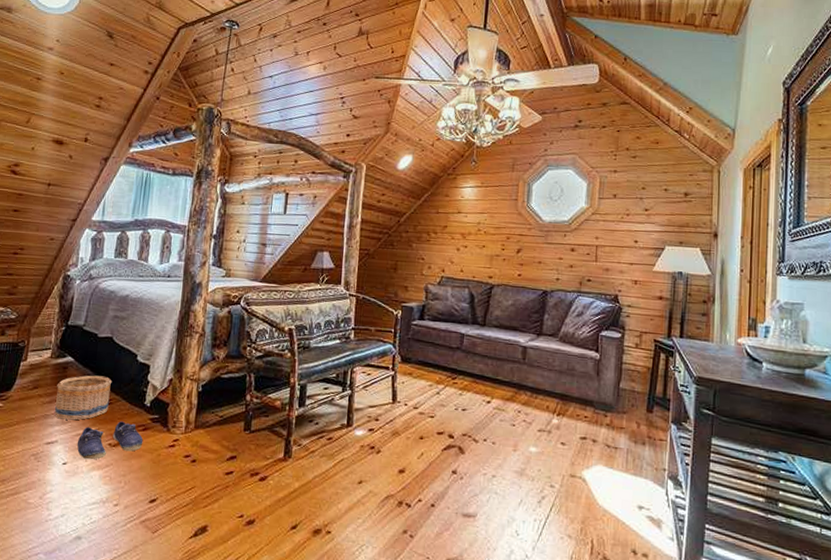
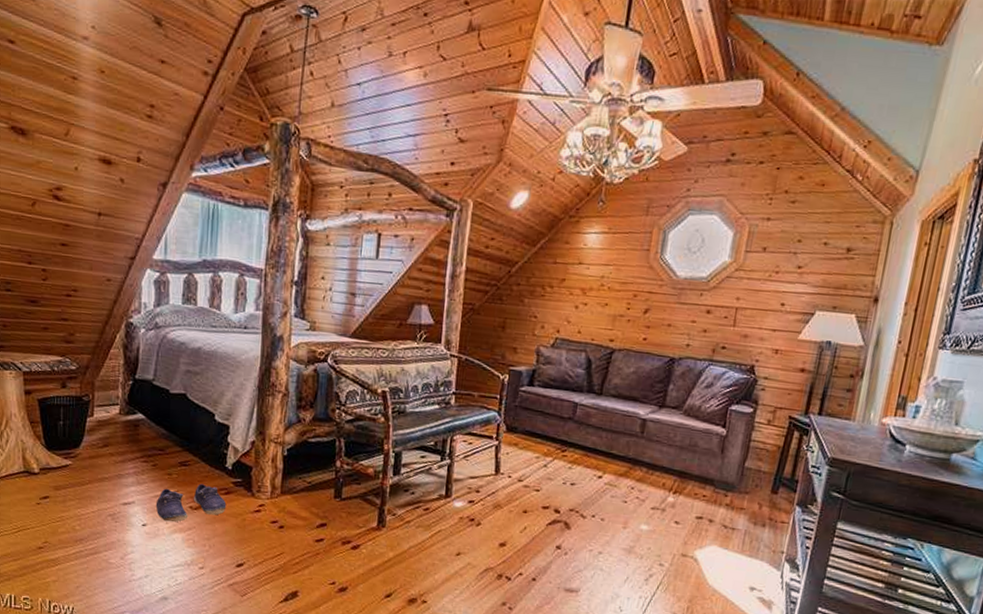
basket: present [55,375,112,421] -> none [129,434,189,482]

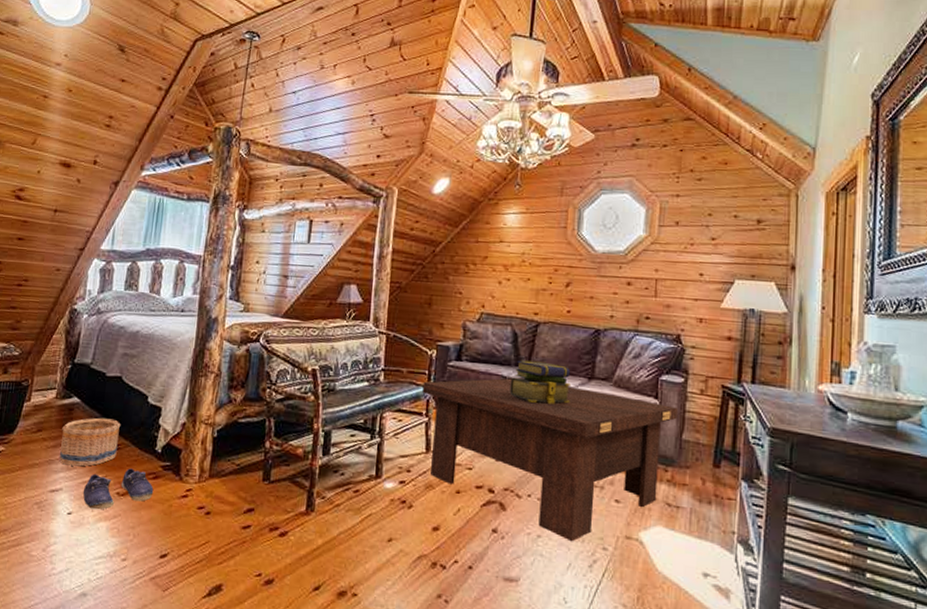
basket: none [129,434,189,482] -> present [59,417,121,467]
coffee table: none [493,404,744,558] -> present [422,378,678,542]
stack of books: none [580,387,642,431] -> present [510,360,572,404]

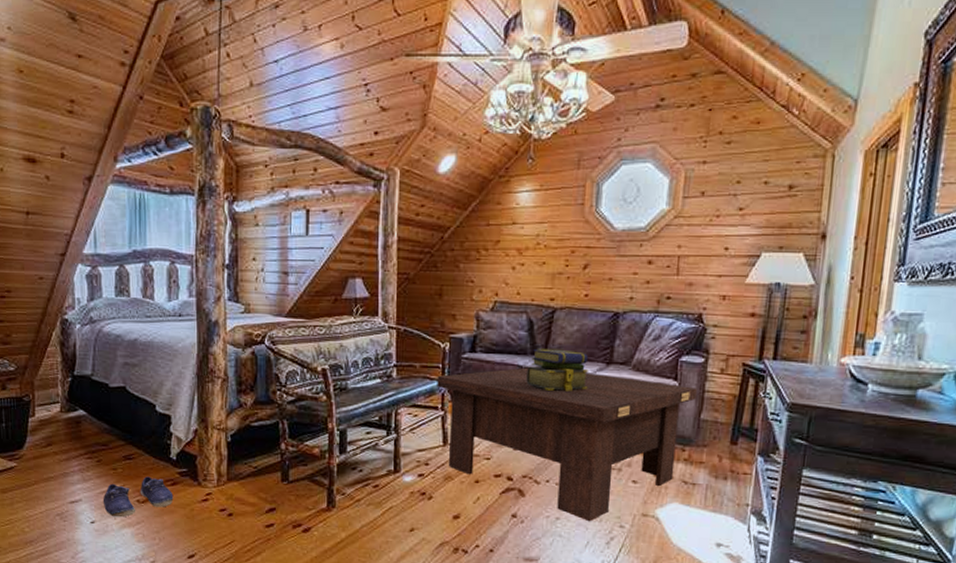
basket: present [59,417,121,467] -> none [72,429,132,478]

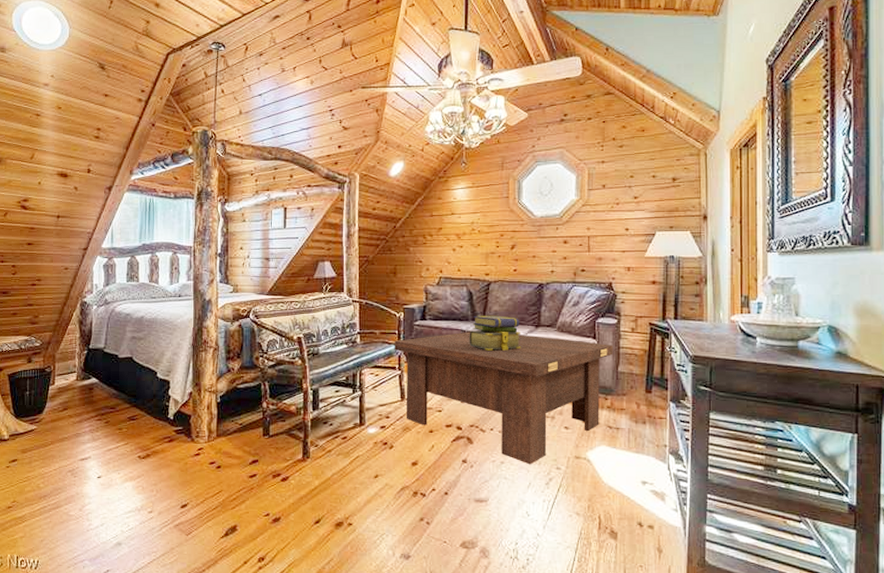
shoe: present [102,476,174,518] -> none [109,435,170,472]

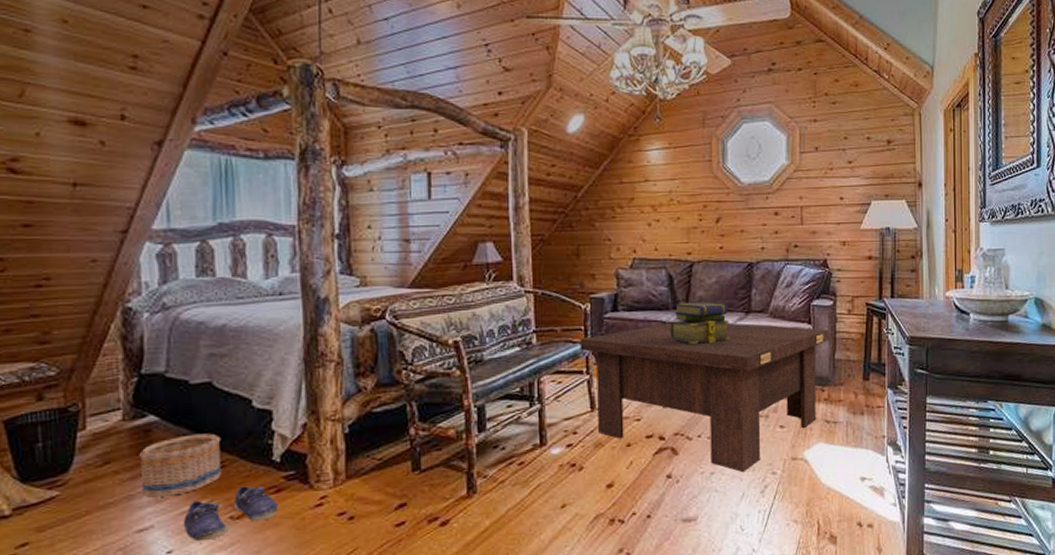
basket: none [85,394,136,437] -> present [139,433,221,498]
shoe: none [109,435,170,472] -> present [183,486,278,542]

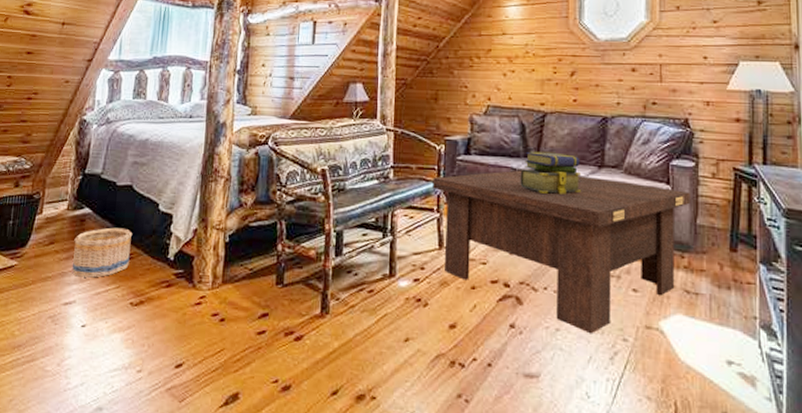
shoe: present [183,486,278,542] -> none [96,277,167,321]

